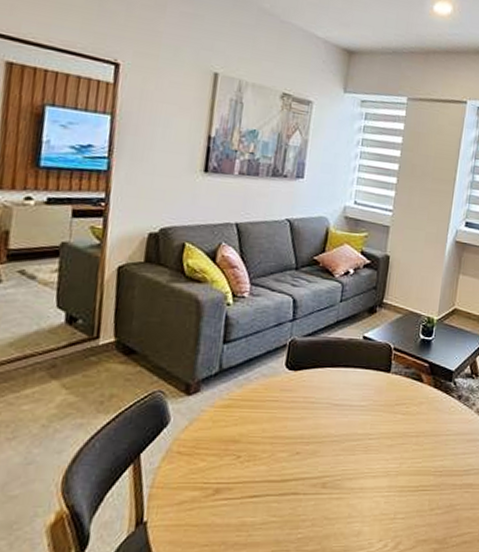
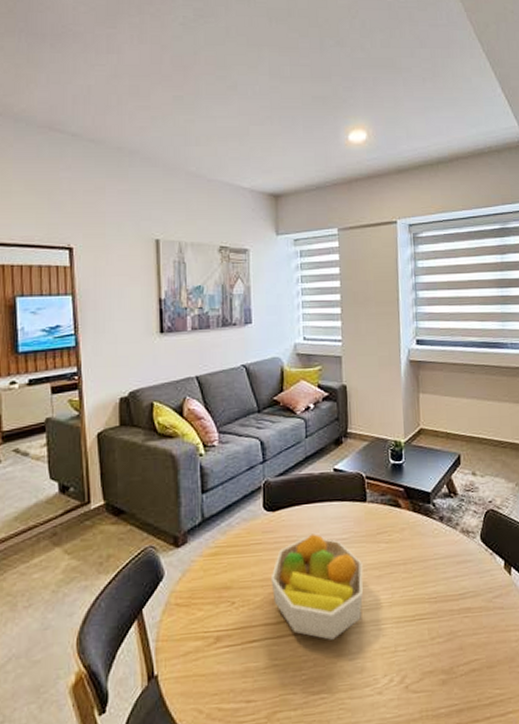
fruit bowl: none [281,397,377,502] -> present [270,534,364,640]

